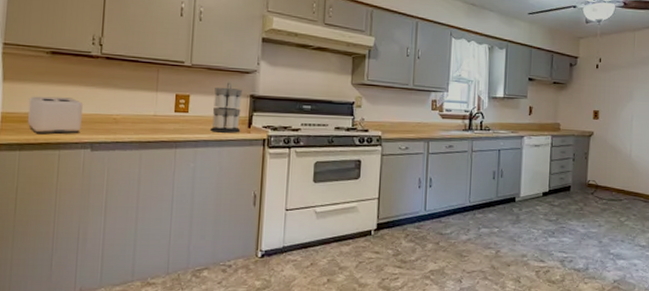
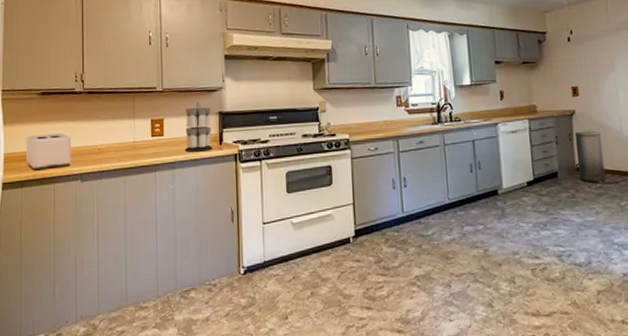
pedal bin: none [588,151,613,200] -> present [574,130,606,184]

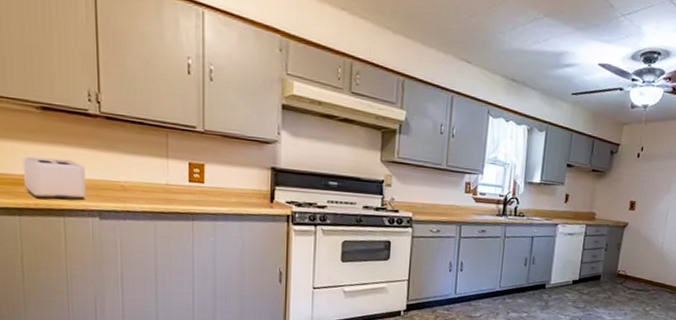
spice rack: present [185,102,212,152] -> none [230,152,262,208]
pedal bin: present [574,130,606,184] -> none [617,242,645,290]

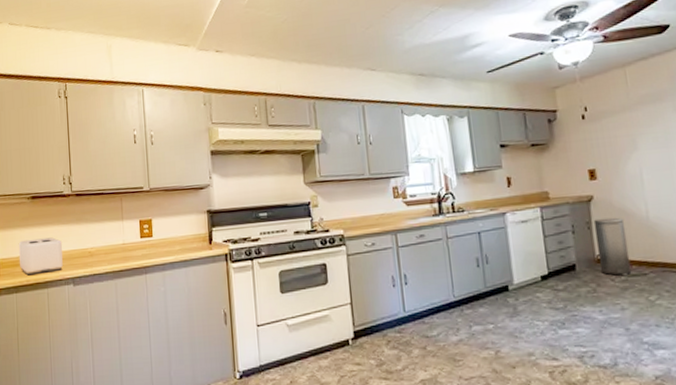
pedal bin: none [617,242,645,290] -> present [593,217,632,277]

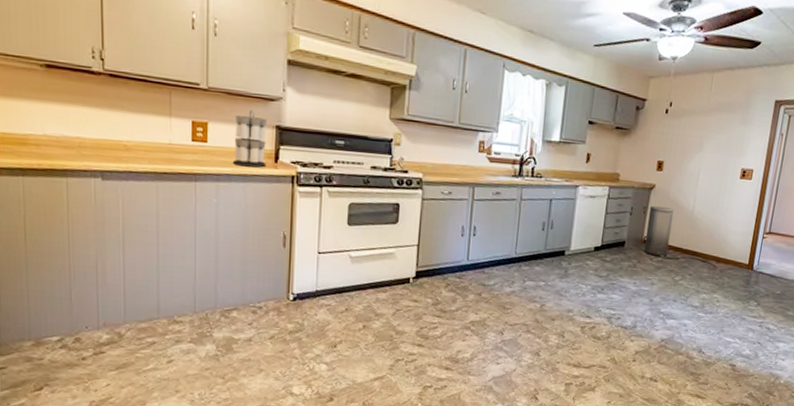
toaster: present [18,237,63,276] -> none [26,115,88,161]
spice rack: none [173,200,202,253] -> present [233,109,267,168]

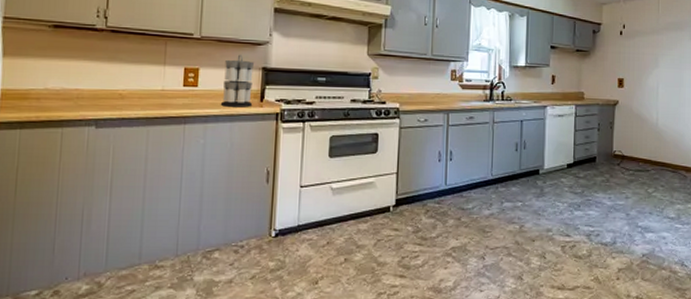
pedal bin: present [643,205,674,258] -> none [614,120,639,171]

